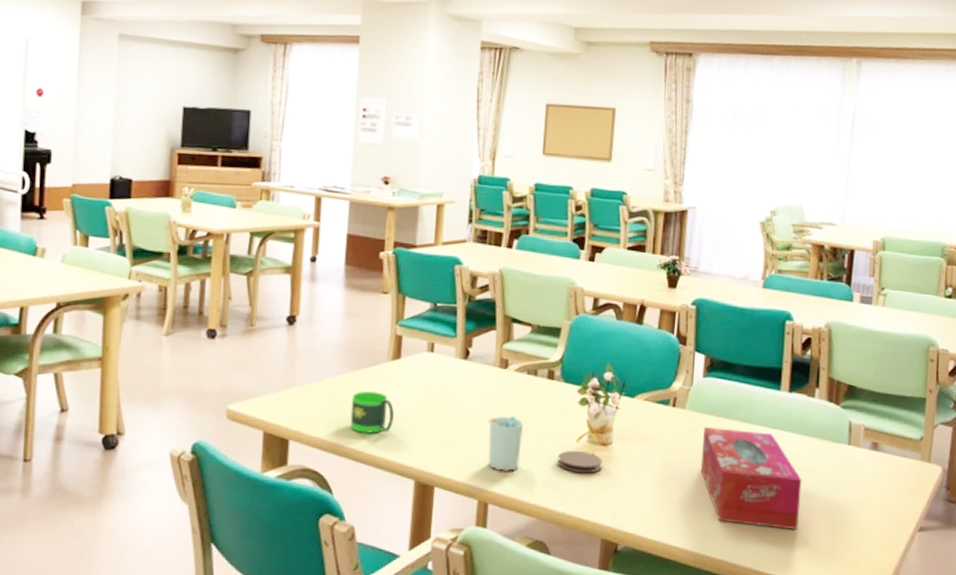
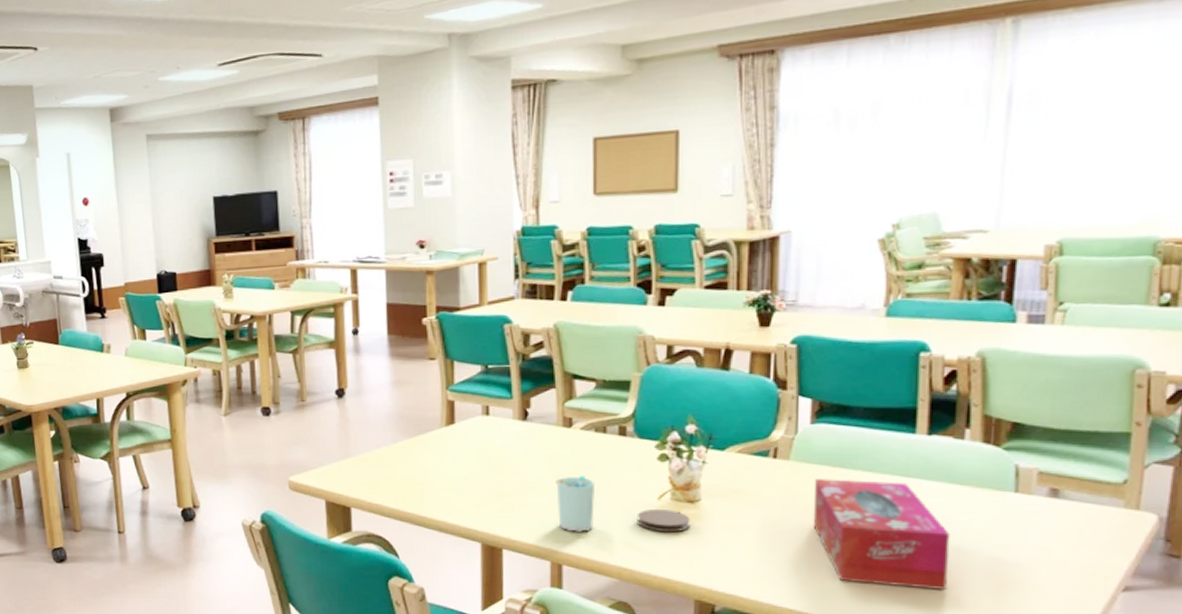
mug: present [350,391,394,433] -> none [408,458,453,498]

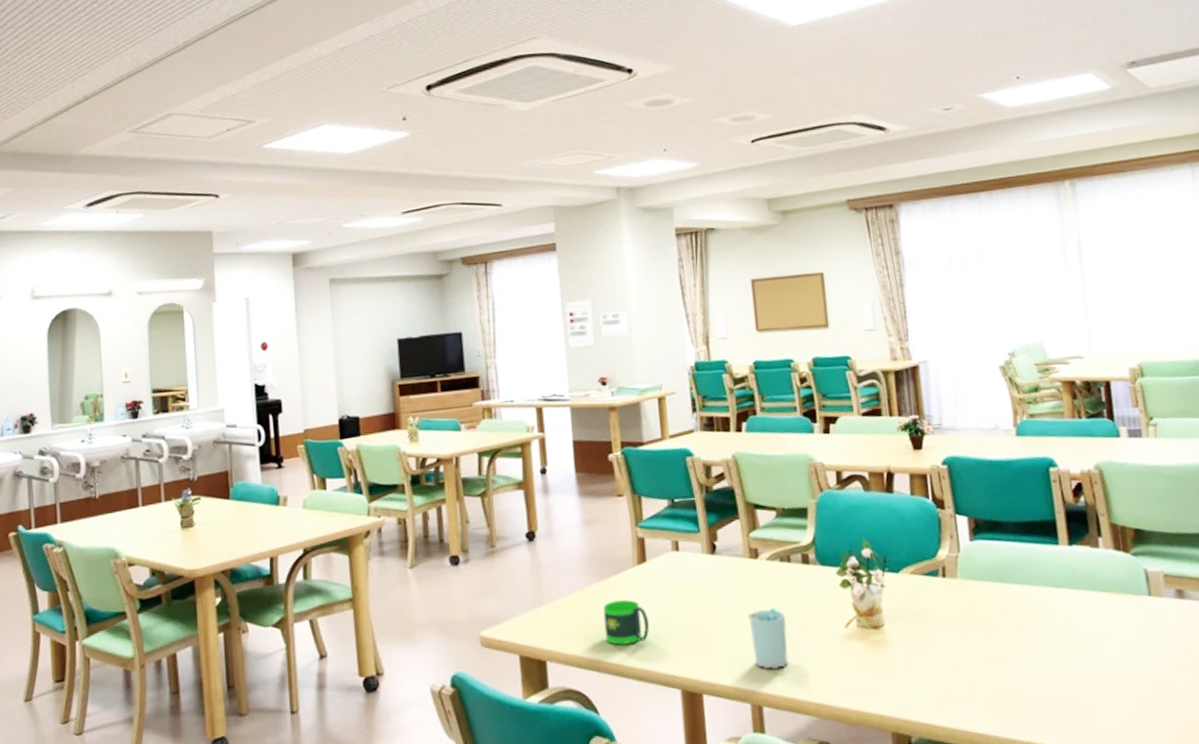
mug: none [408,458,453,498] -> present [603,600,649,645]
coaster: present [637,508,690,533] -> none [827,637,878,662]
tissue box: present [813,479,950,589] -> none [982,593,1111,700]

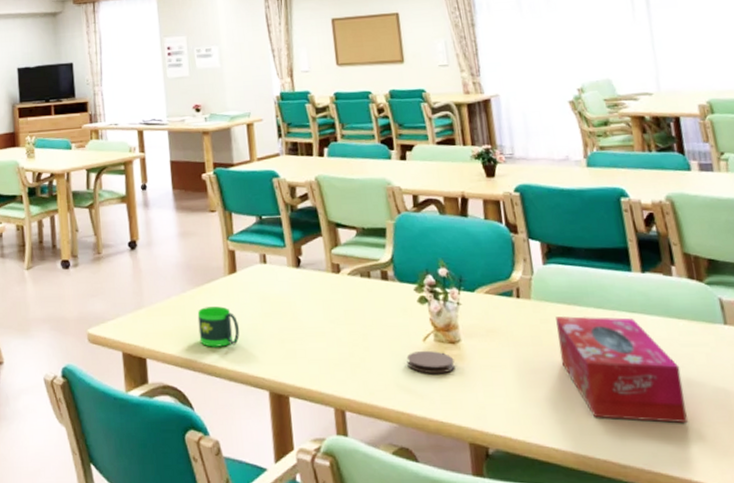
cup: present [748,608,789,670] -> none [331,320,370,377]
coaster: none [827,637,878,662] -> present [406,350,455,374]
tissue box: none [982,593,1111,700] -> present [556,316,688,423]

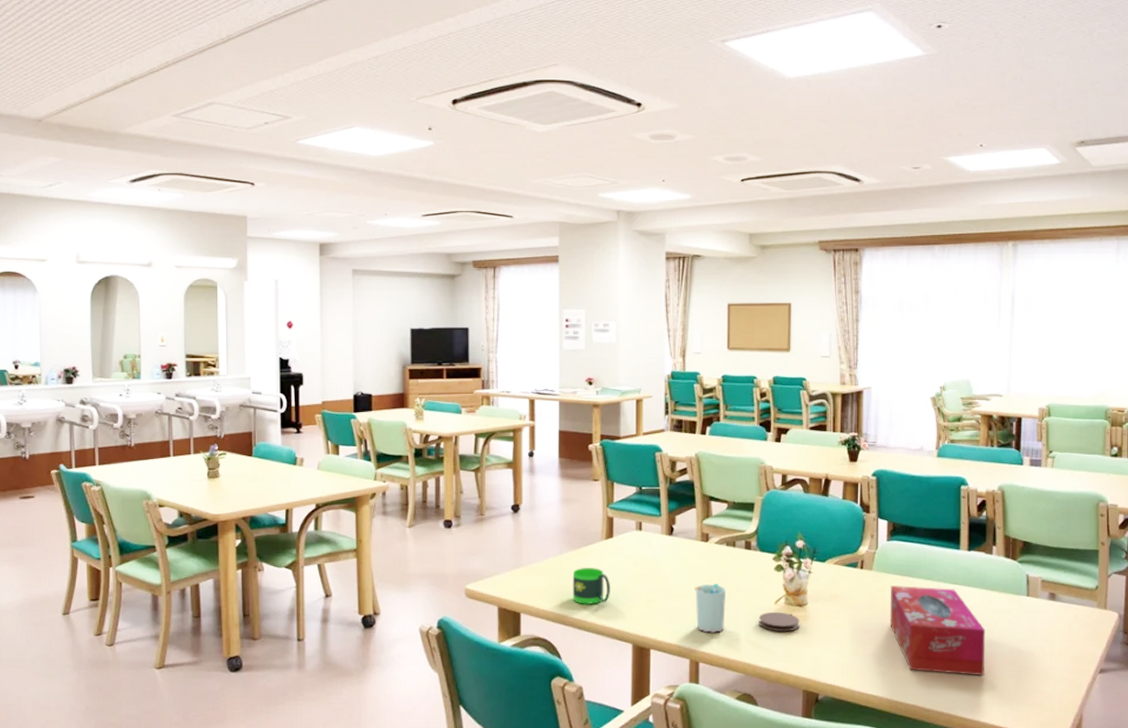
cup: none [331,320,370,377] -> present [695,583,725,633]

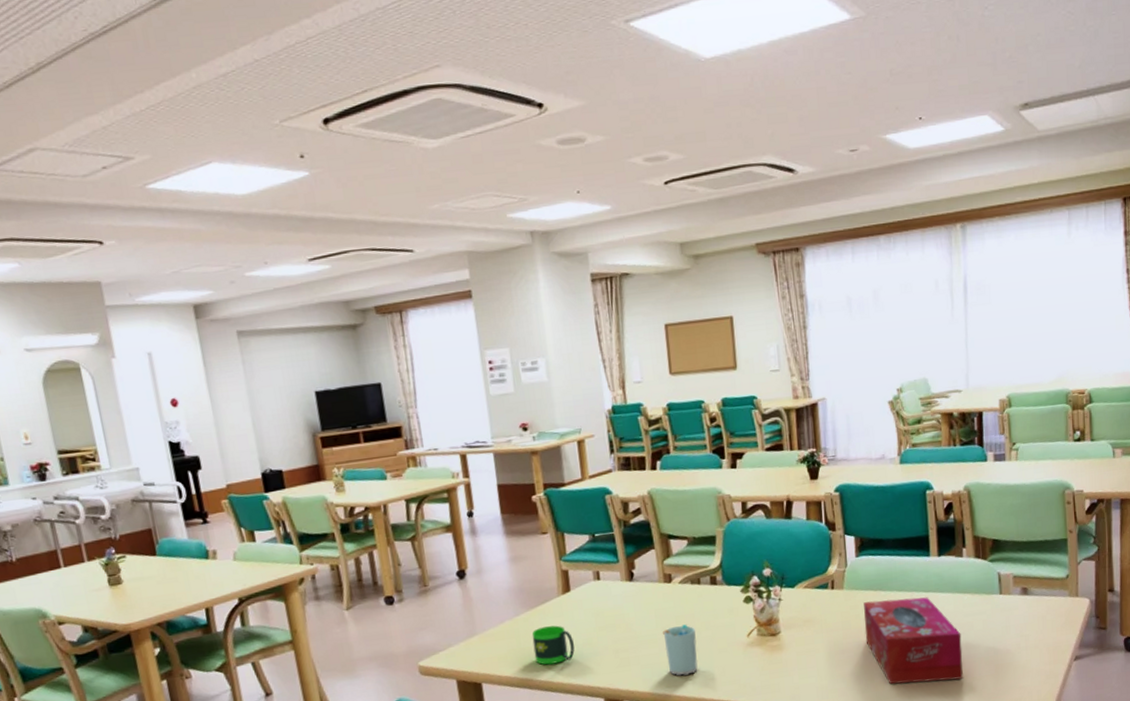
coaster: present [758,611,799,632] -> none [732,644,775,665]

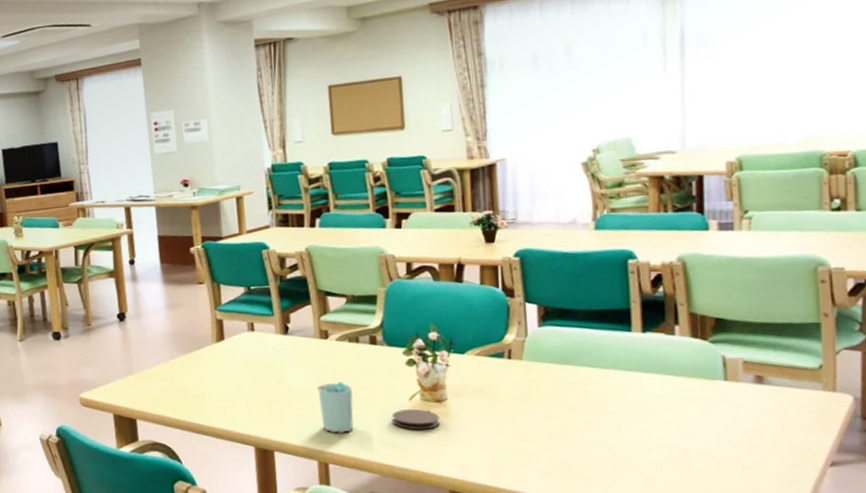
mug: present [532,625,575,665] -> none [185,371,227,409]
coaster: none [732,644,775,665] -> present [391,408,440,430]
tissue box: present [864,597,963,684] -> none [547,375,673,472]

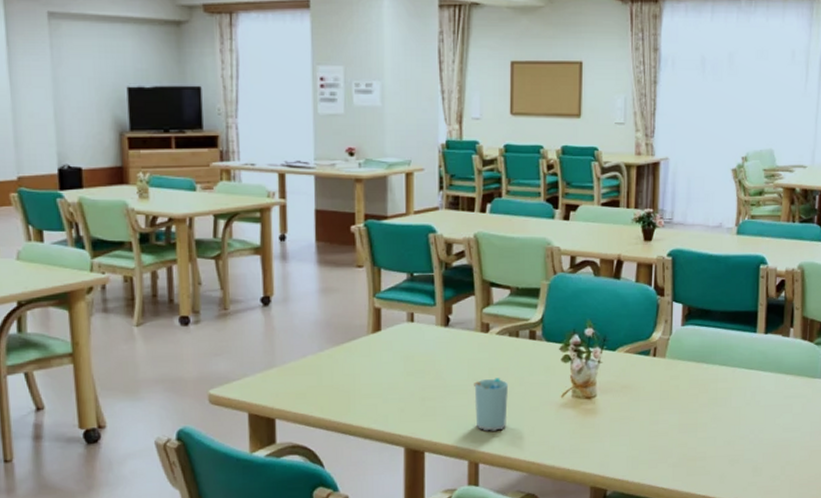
coaster: present [391,408,440,430] -> none [543,405,588,427]

